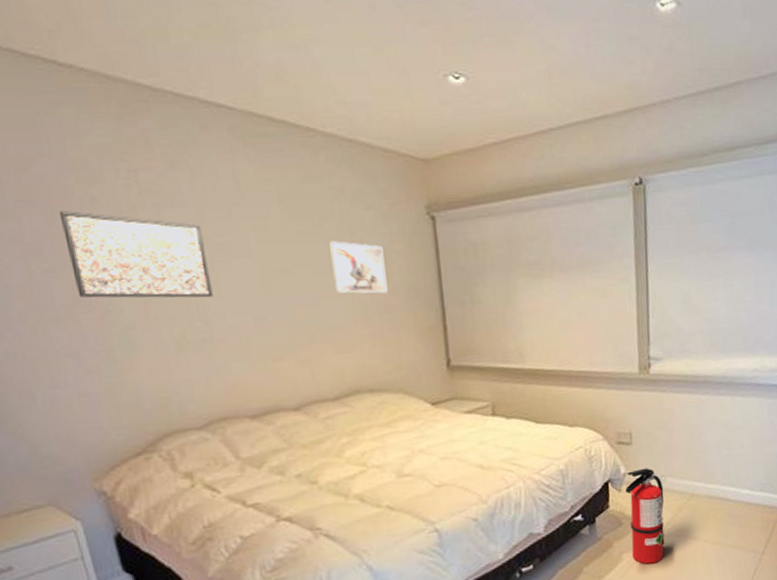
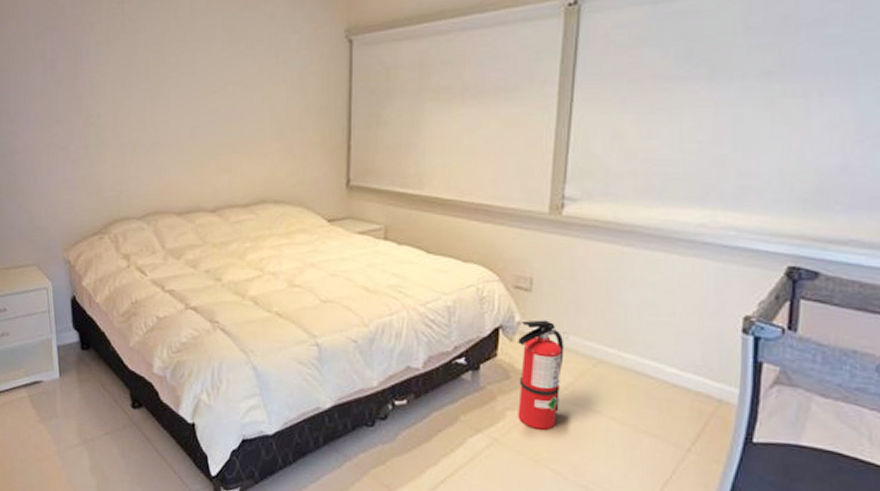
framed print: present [58,211,213,298] -> none [69,35,163,108]
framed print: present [329,241,388,294] -> none [257,62,302,112]

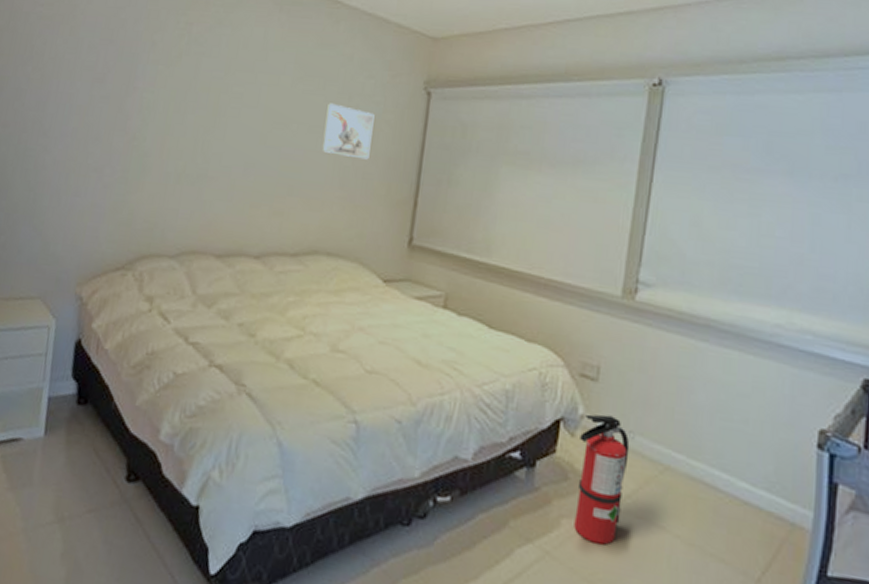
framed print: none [257,62,302,112] -> present [321,103,375,160]

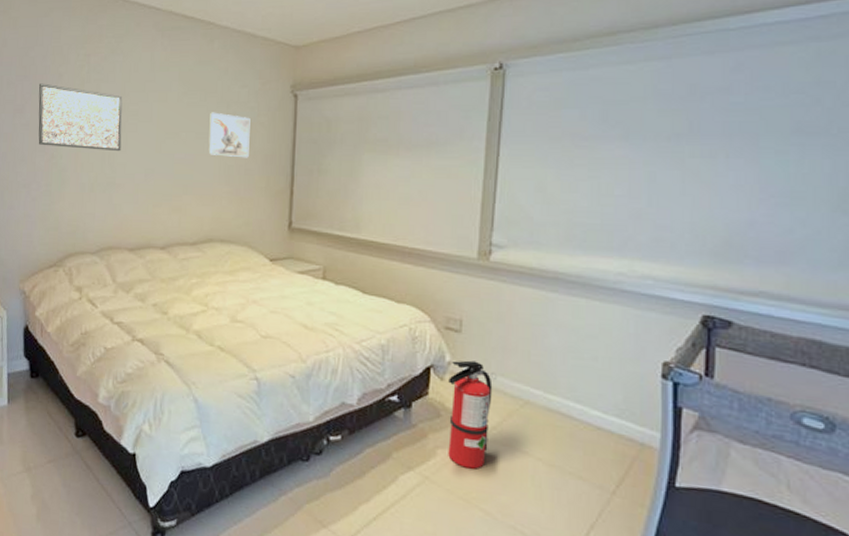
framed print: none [118,50,227,139] -> present [38,83,123,152]

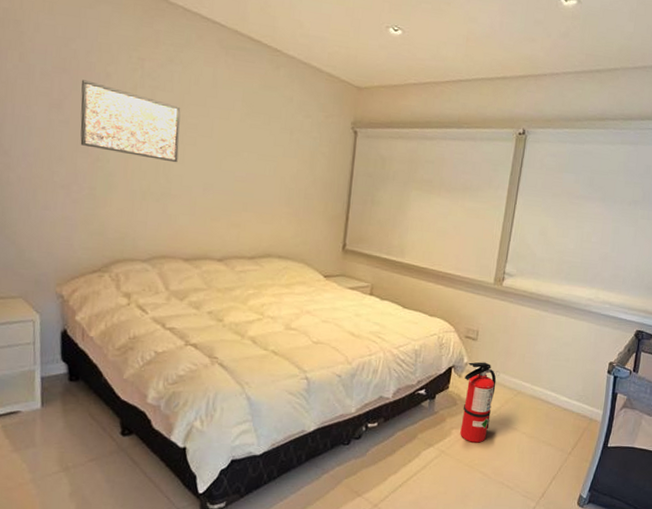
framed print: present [208,112,251,158] -> none [270,136,313,184]

